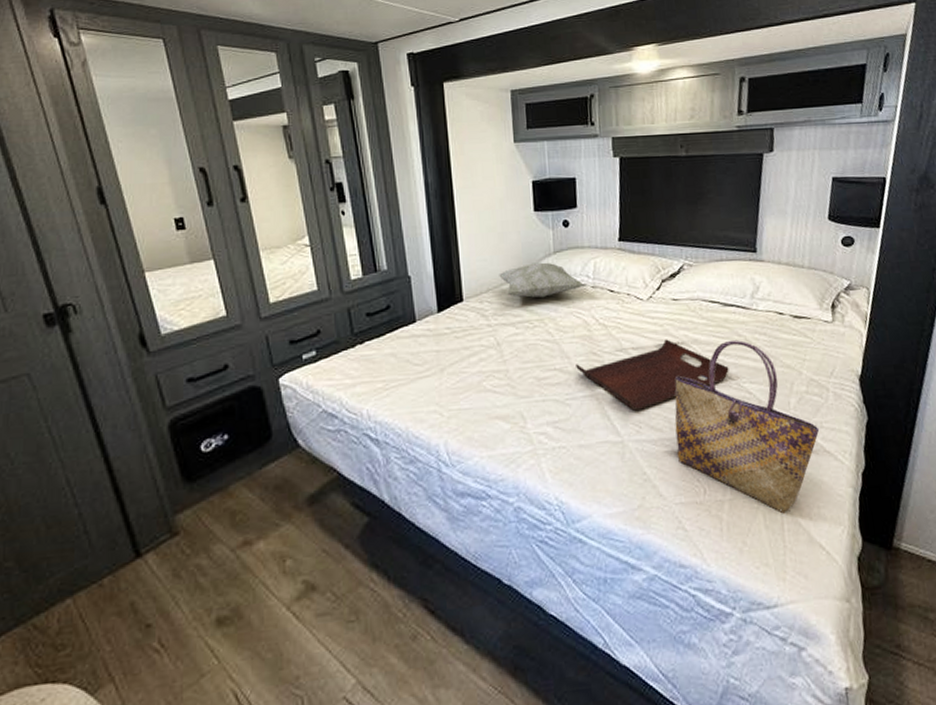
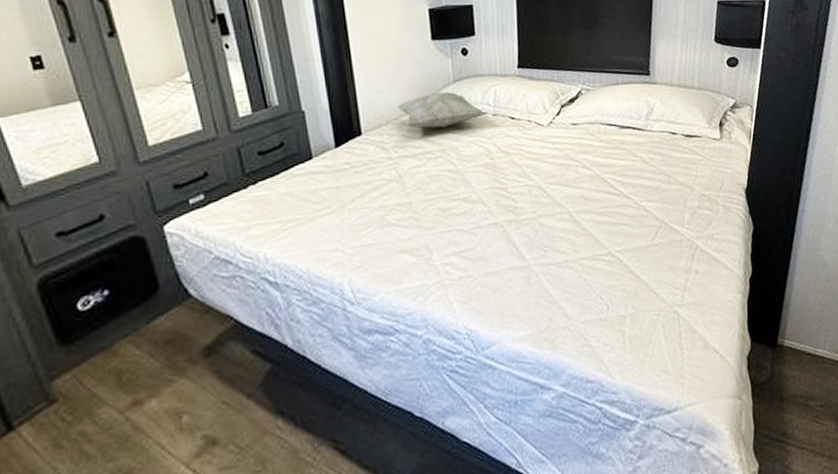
serving tray: present [576,339,729,411] -> none [480,163,628,235]
tote bag: present [674,339,820,514] -> none [577,160,712,323]

